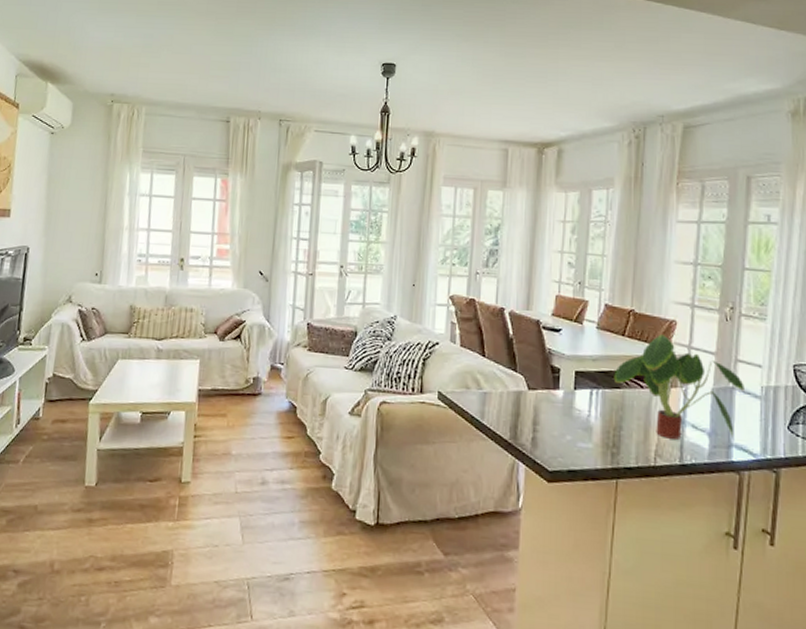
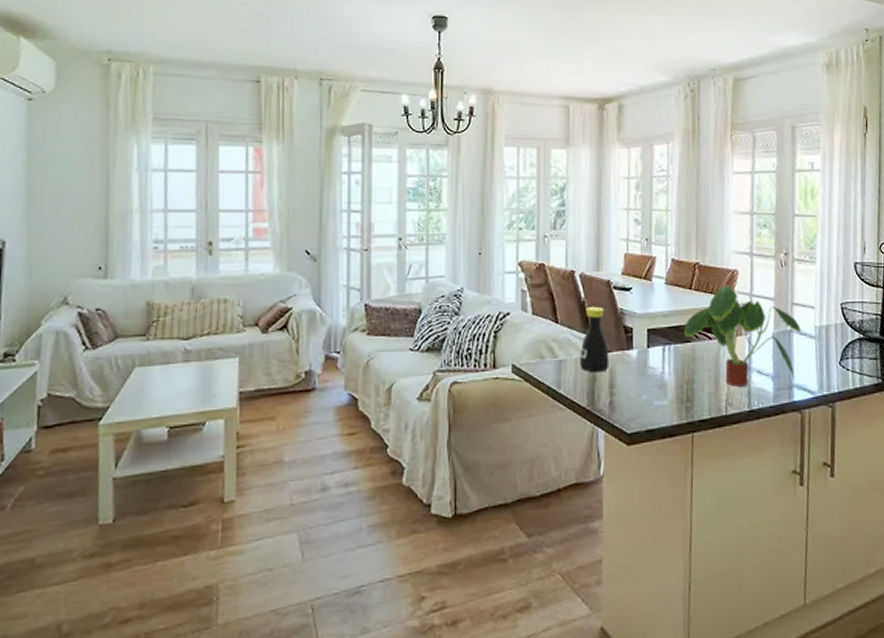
bottle: none [504,343,534,409] -> present [580,306,609,373]

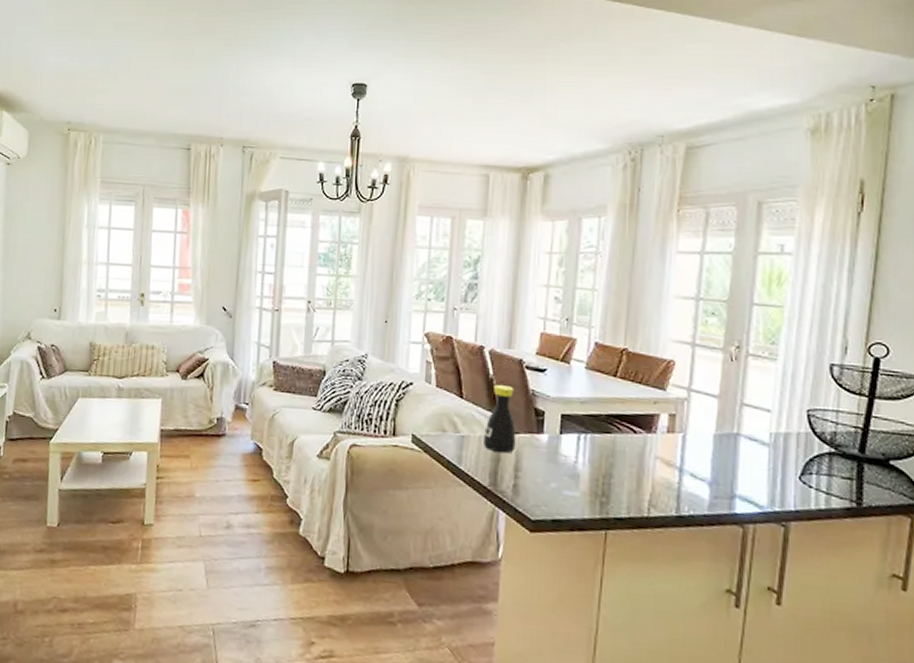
plant: present [683,285,801,387] -> none [603,375,751,489]

